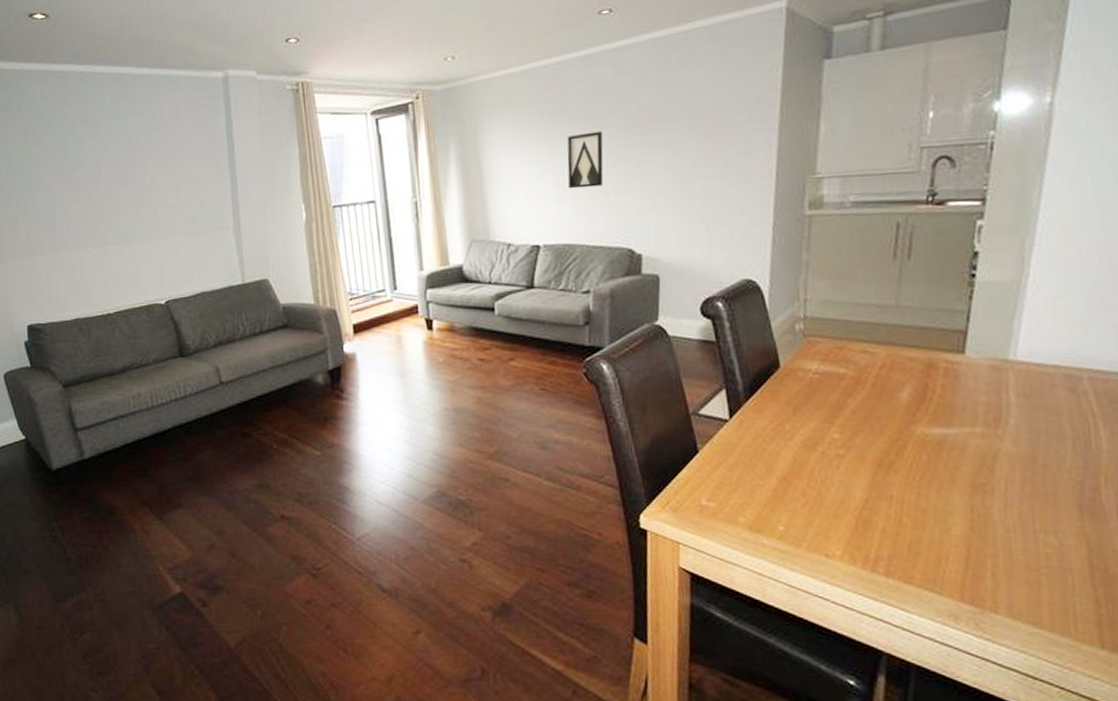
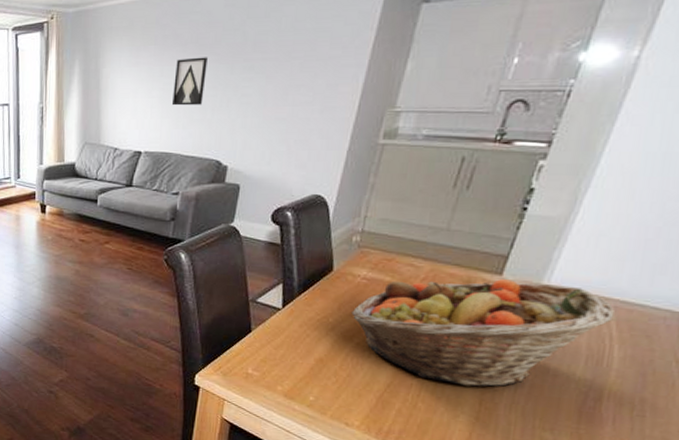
fruit basket: none [809,358,1091,490] -> present [351,279,615,387]

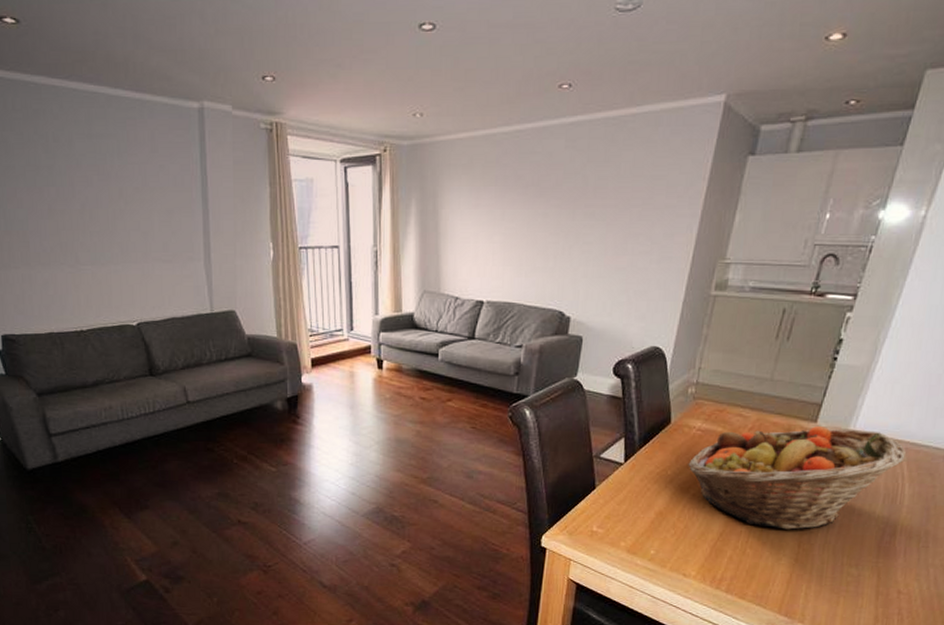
wall art: present [172,57,208,106] -> none [515,201,549,253]

